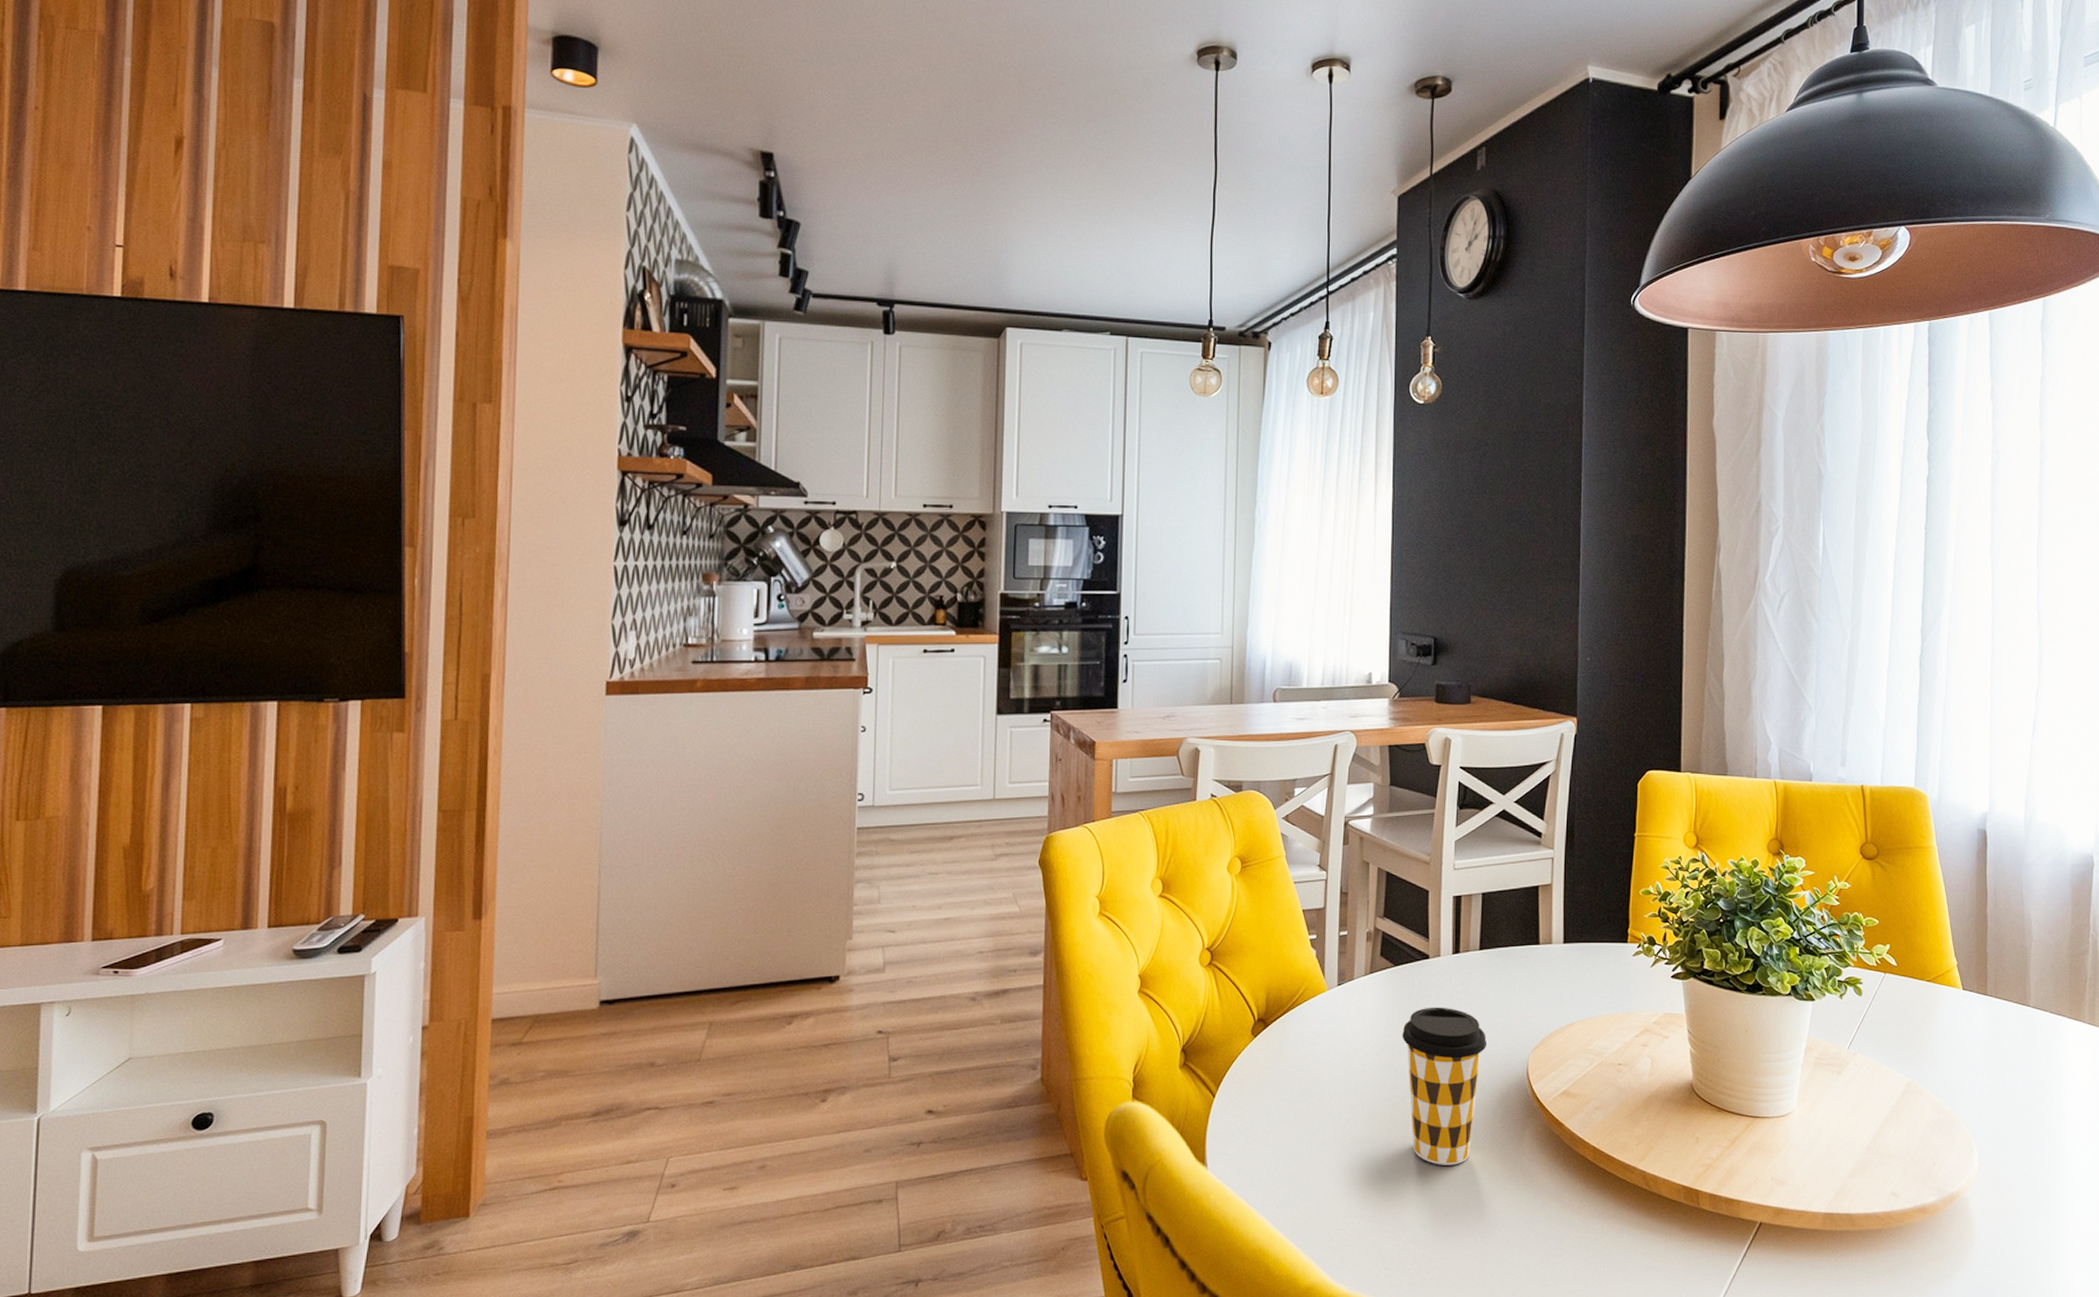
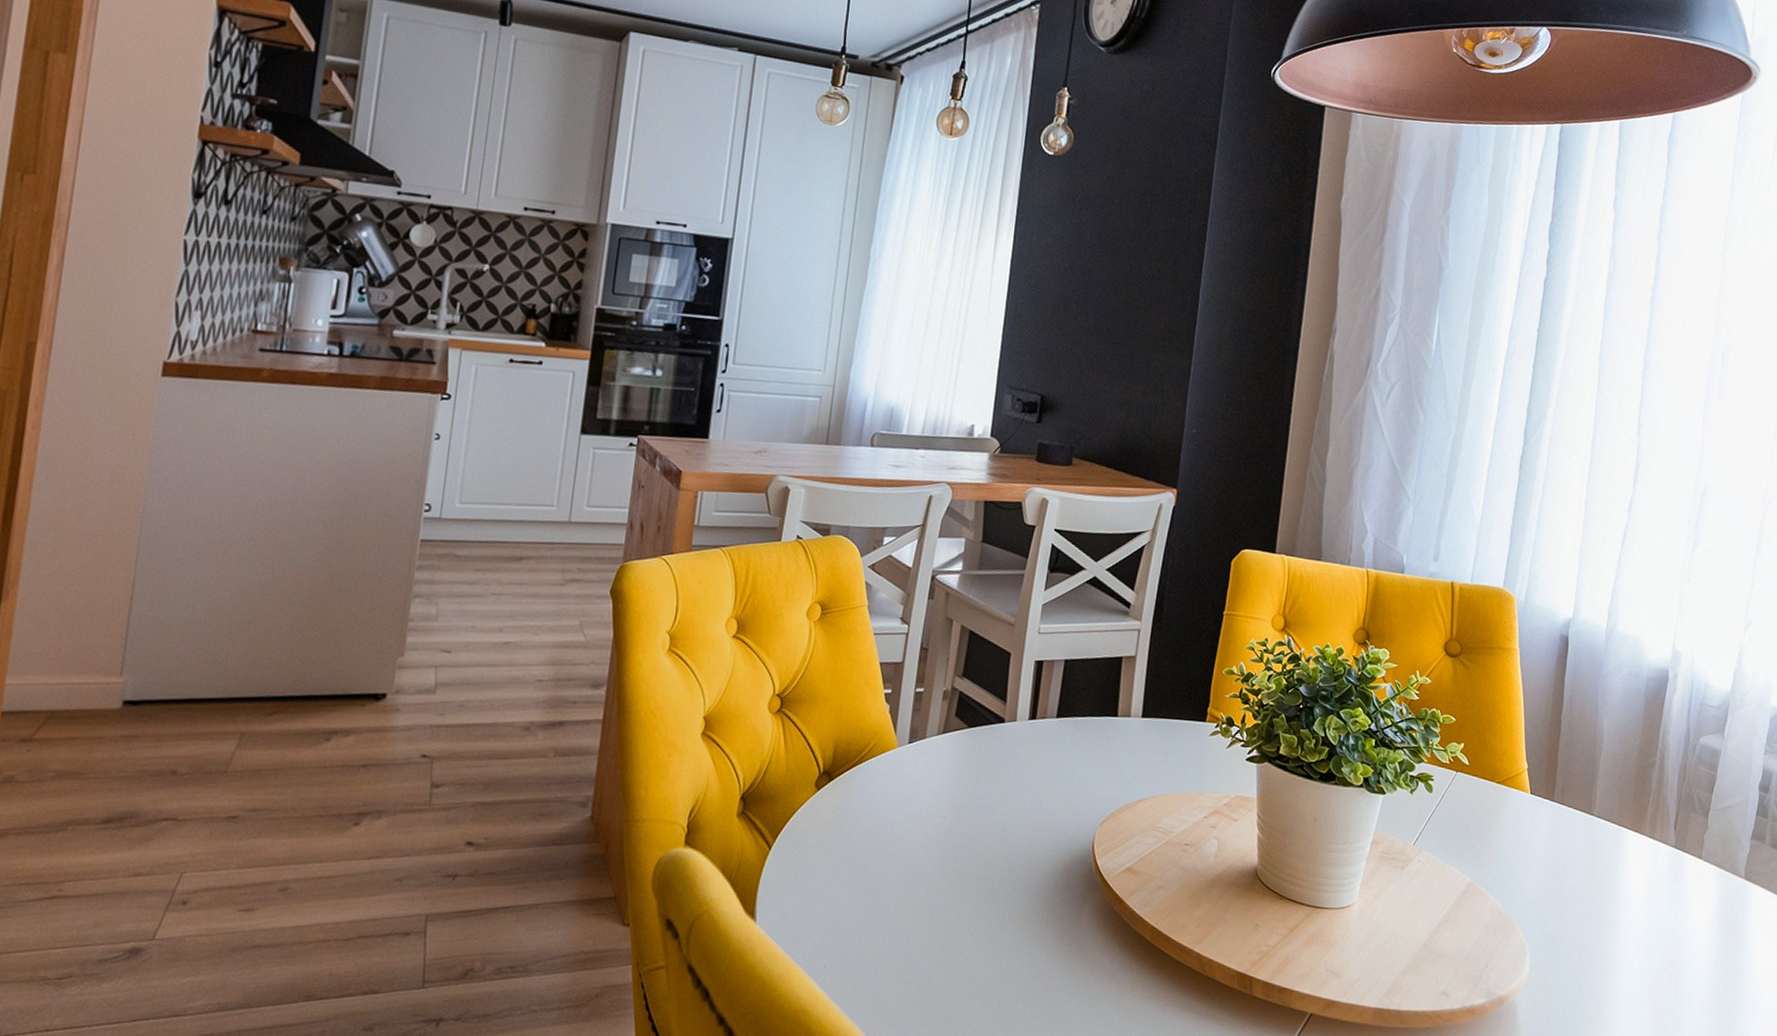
coffee cup: present [1402,1007,1488,1165] -> none [969,772,1056,936]

